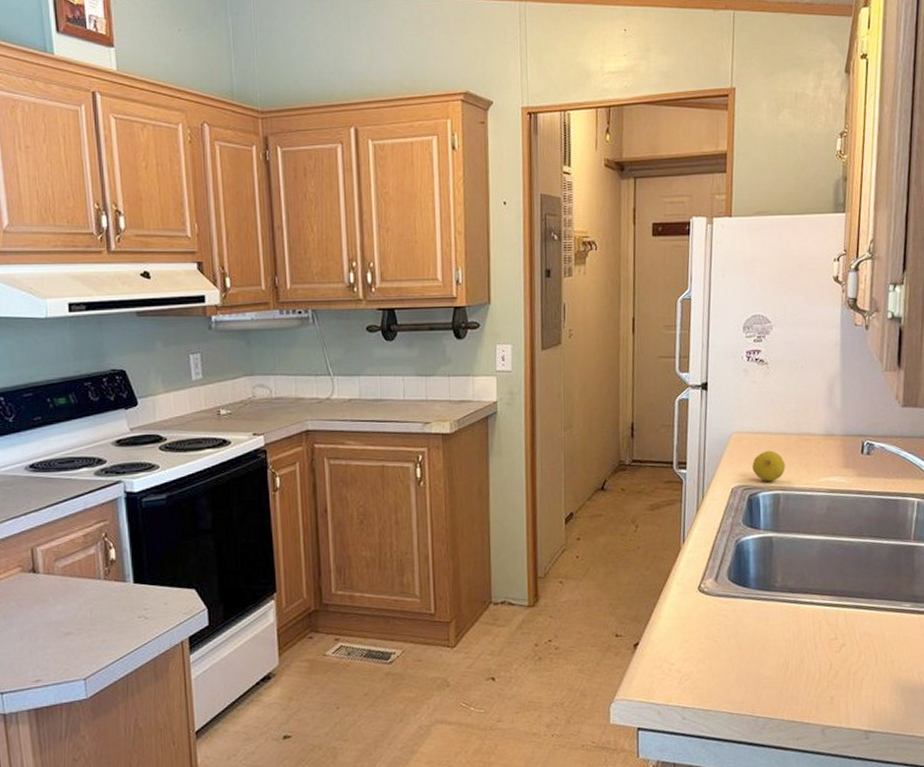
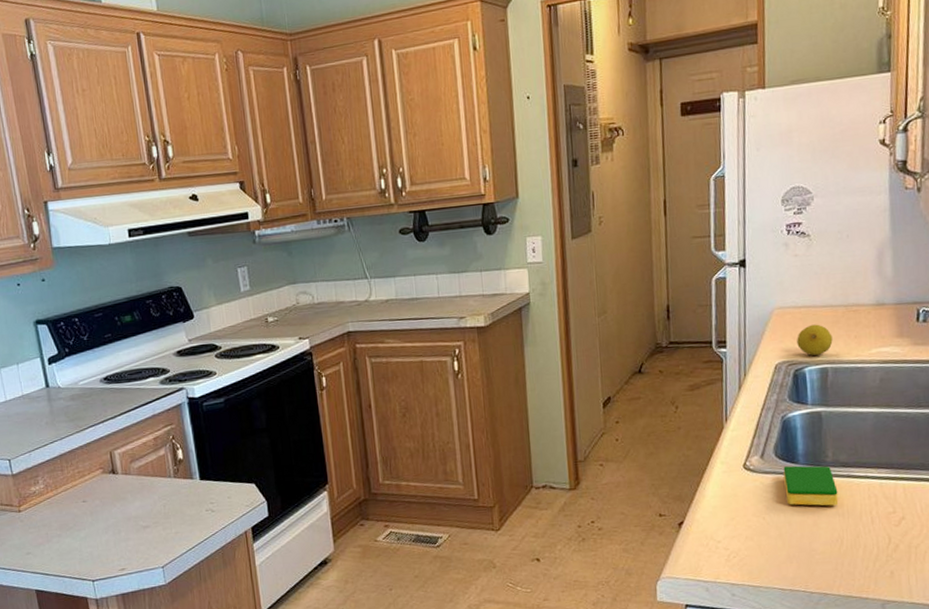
dish sponge: none [735,589,785,631] -> present [783,465,839,506]

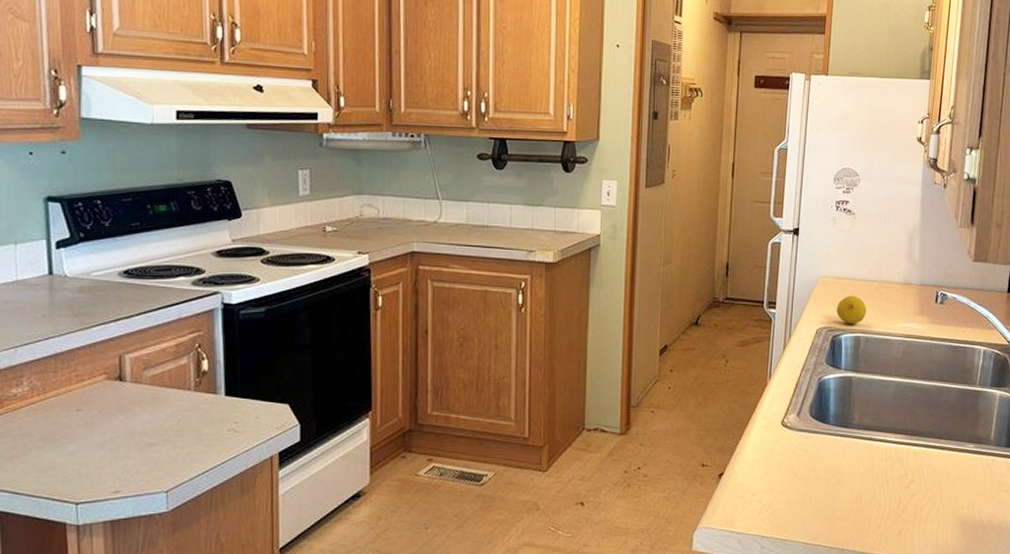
dish sponge: present [783,465,839,506] -> none [816,426,860,466]

